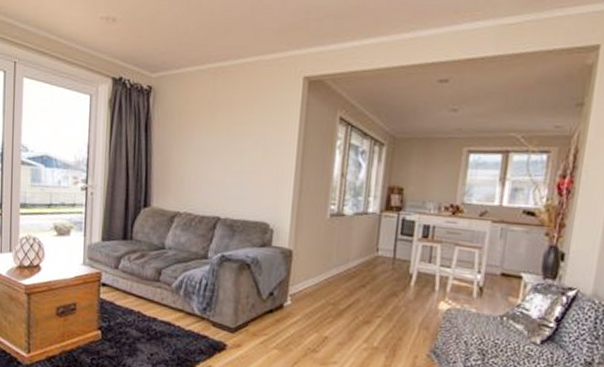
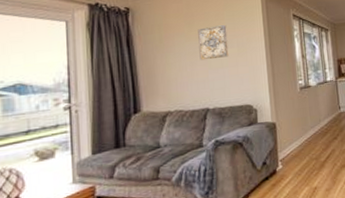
wall art: none [218,120,255,161] -> present [198,25,229,60]

